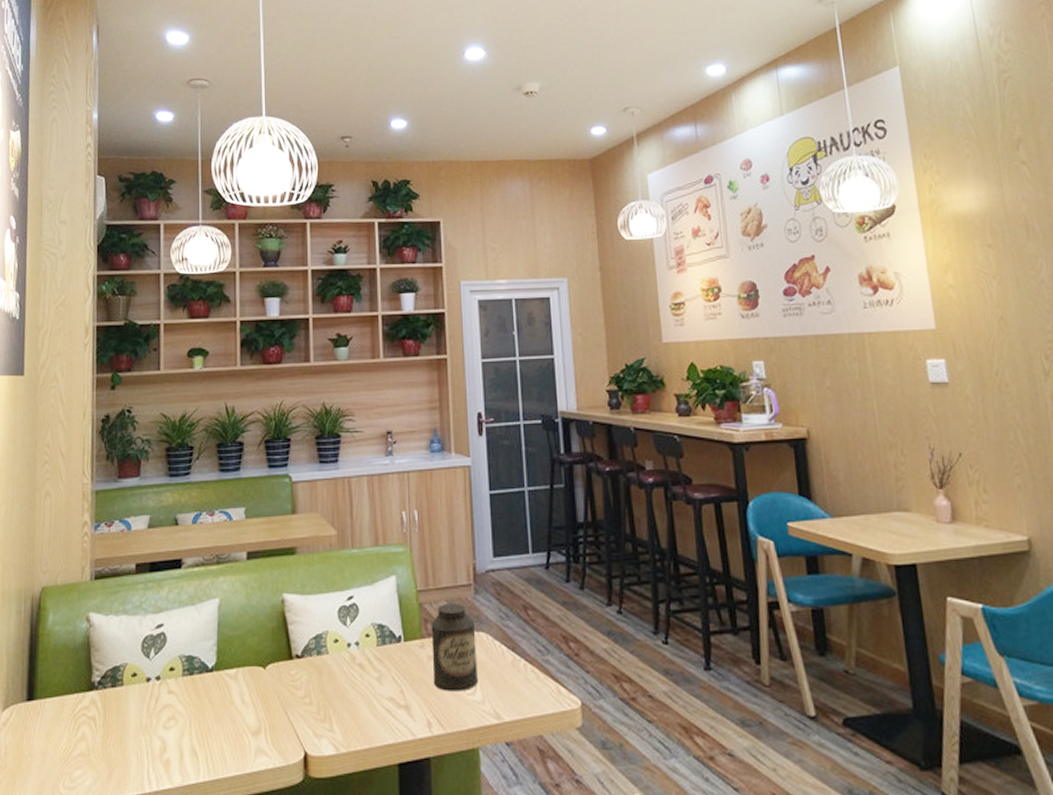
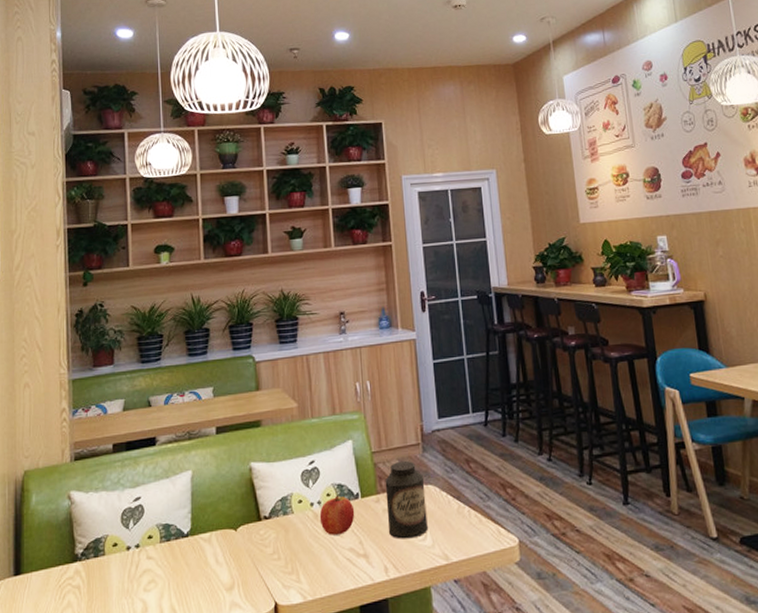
fruit: none [357,637,396,681] -> present [319,495,355,535]

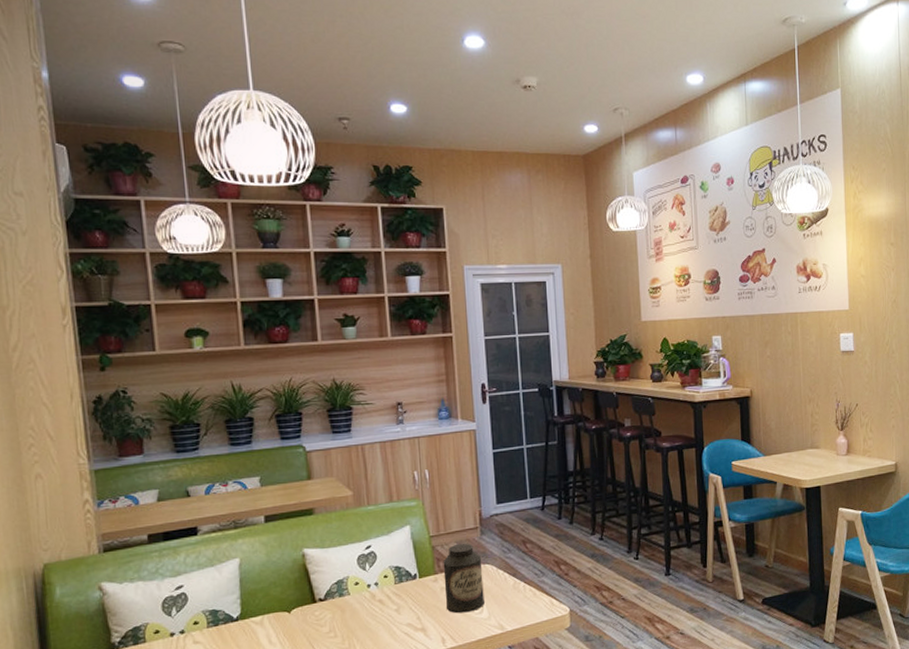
fruit: present [319,495,355,535] -> none [376,577,413,613]

